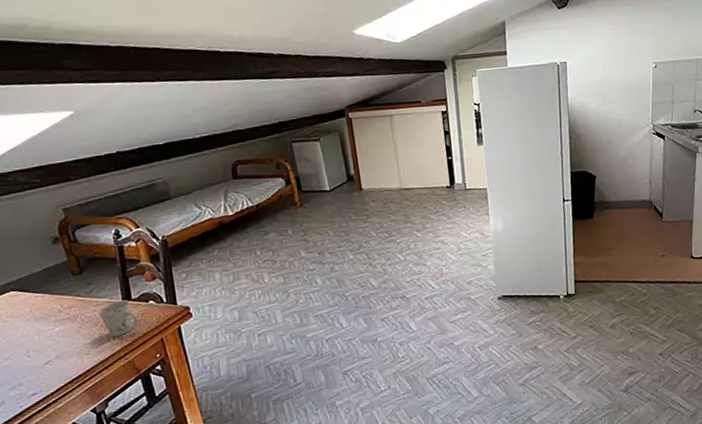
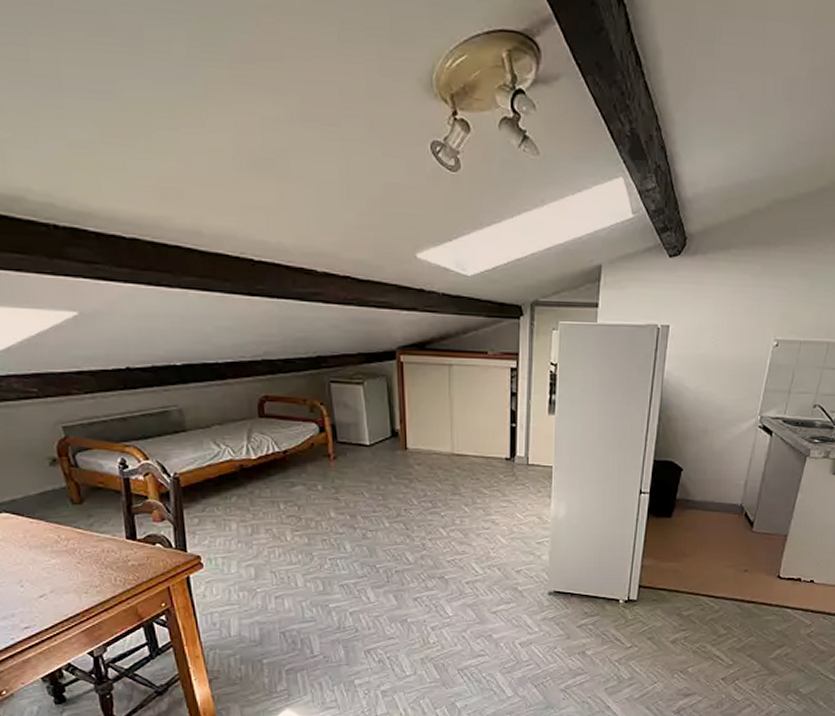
mug: present [98,299,139,337] -> none [99,538,144,578]

